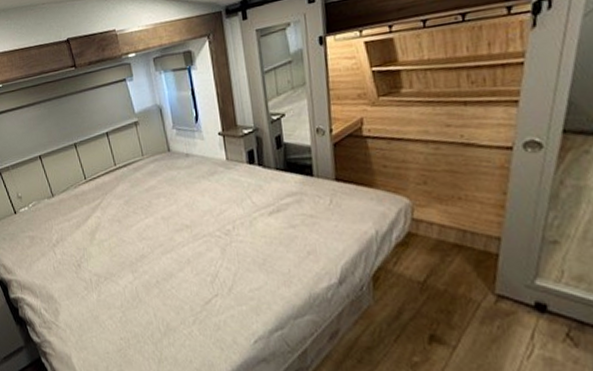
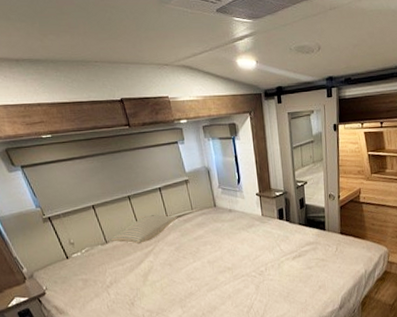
pillow: none [56,163,127,197] -> present [110,215,178,244]

